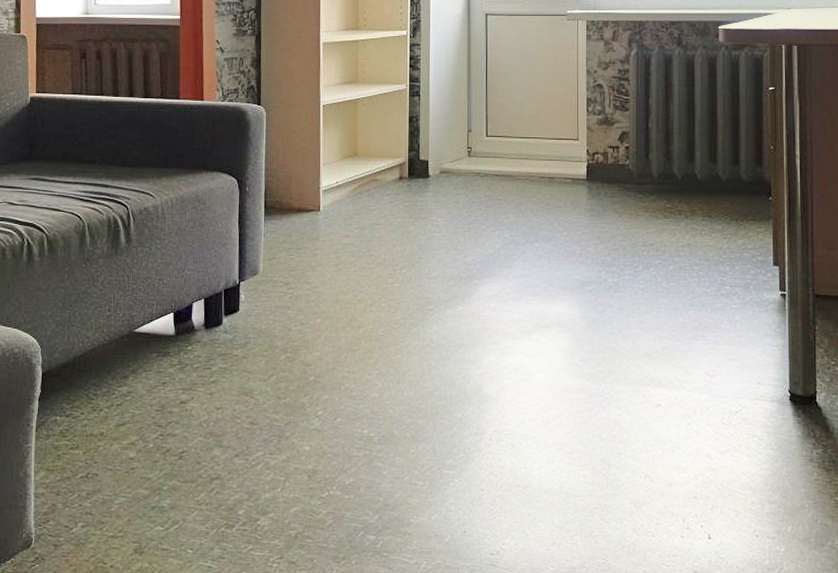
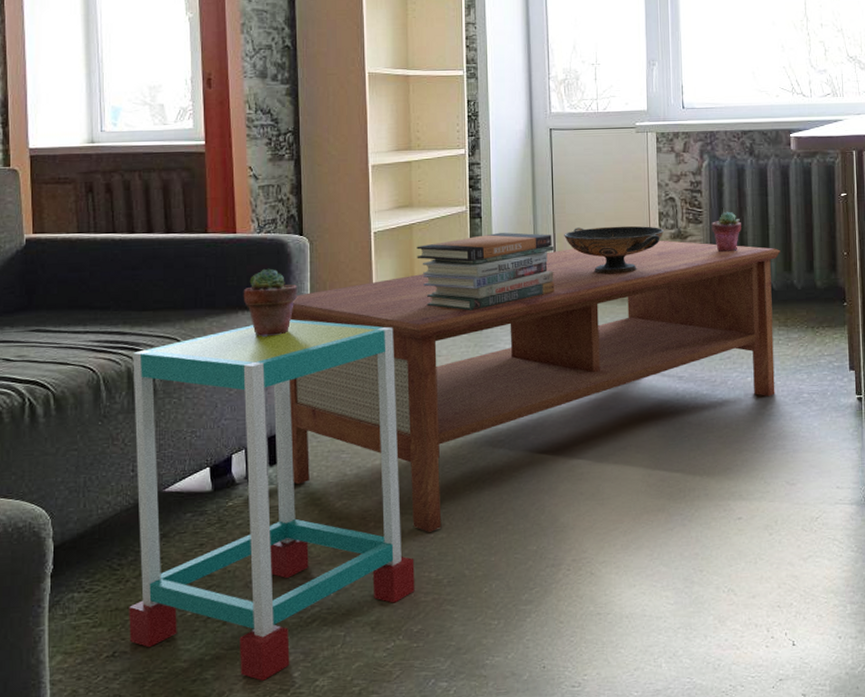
side table: none [100,182,349,515] -> present [129,319,415,681]
potted succulent: none [207,134,255,197] -> present [243,268,298,337]
coffee table: none [243,125,706,391] -> present [289,240,781,532]
book stack: none [360,110,486,184] -> present [417,232,554,311]
decorative bowl: none [496,109,591,156] -> present [564,225,664,275]
potted succulent: none [638,100,667,141] -> present [712,211,741,253]

